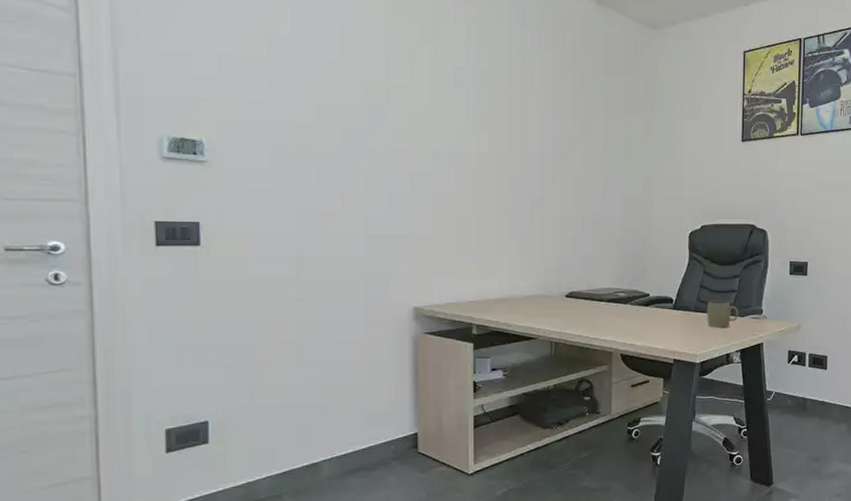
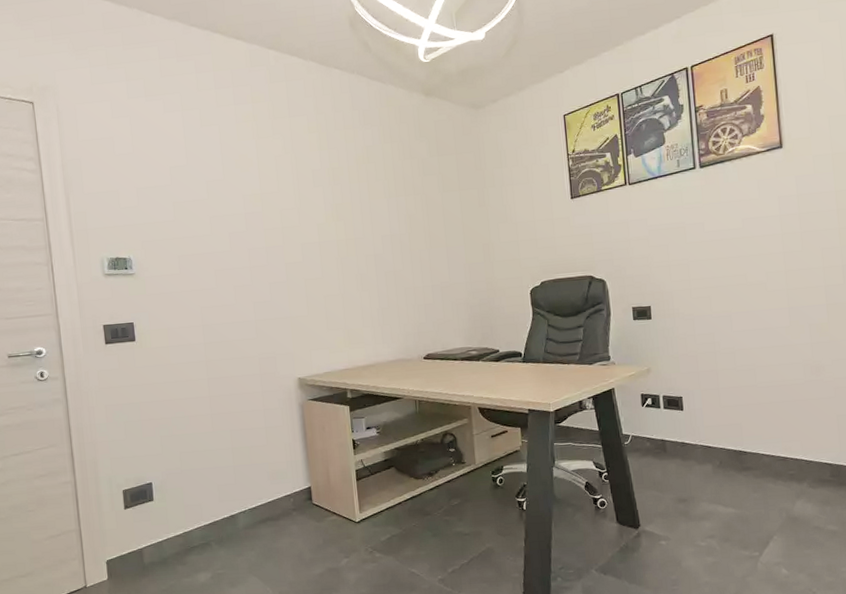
mug: present [706,300,739,328] -> none [554,350,587,377]

